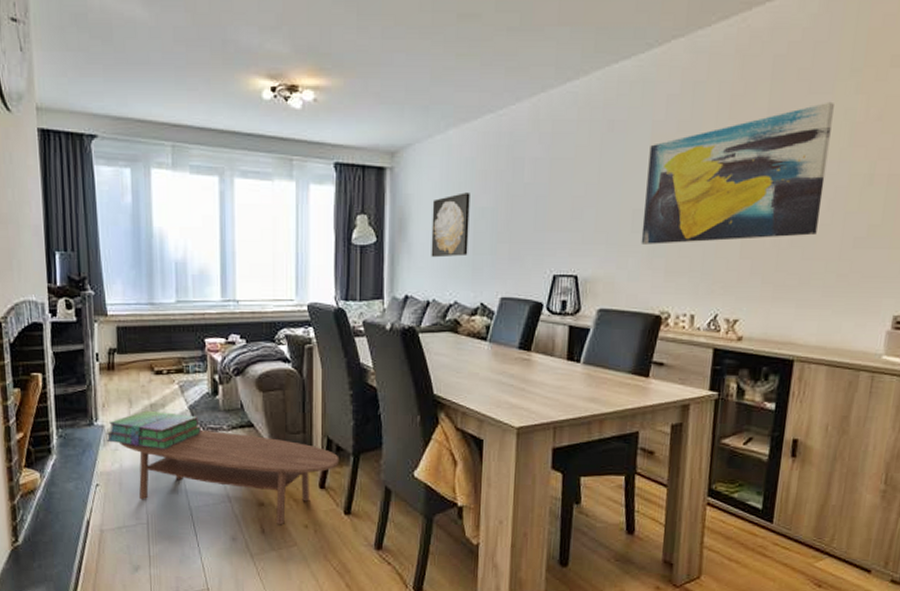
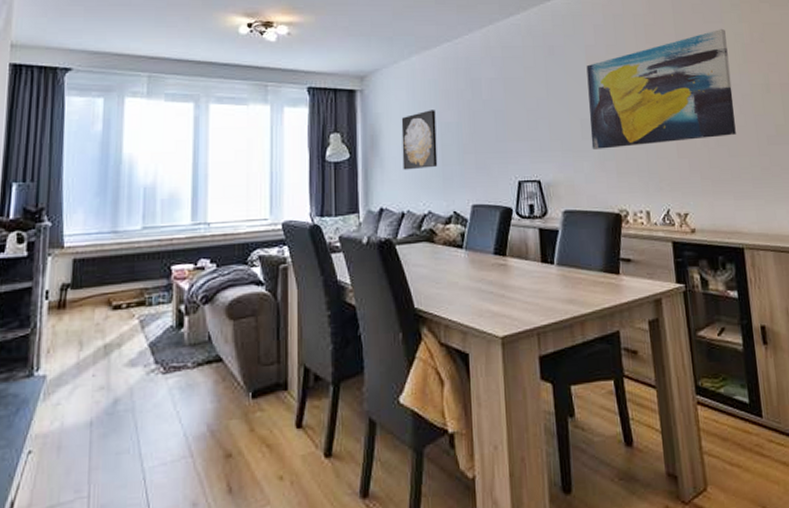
stack of books: present [106,410,201,450] -> none [47,352,162,399]
coffee table: present [120,430,340,525] -> none [63,370,318,480]

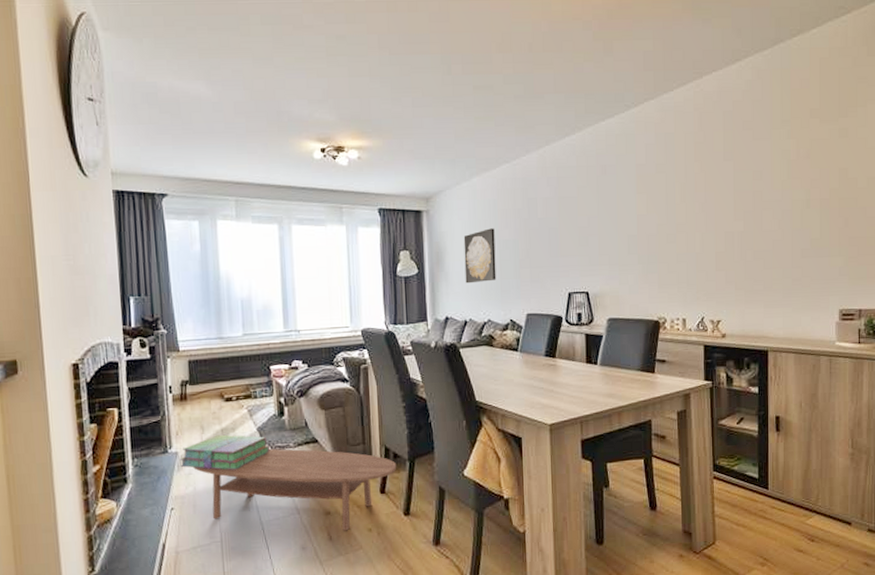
stack of books: none [47,352,162,399] -> present [180,434,270,470]
coffee table: none [63,370,318,480] -> present [193,449,397,531]
wall art: present [586,28,736,149] -> none [636,145,774,263]

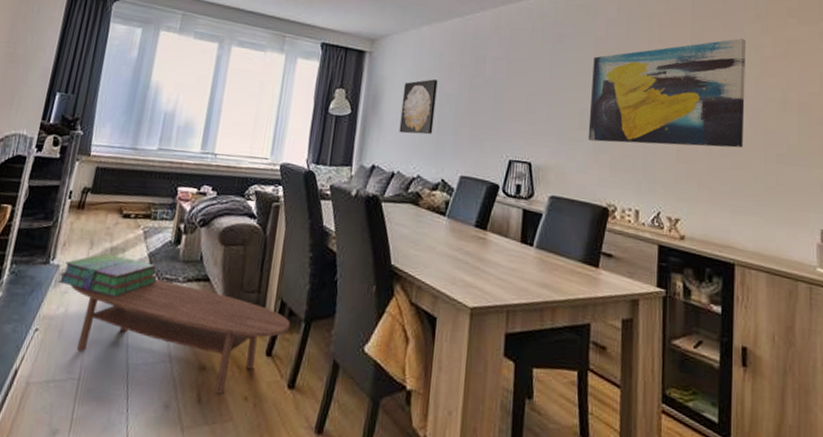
wall art: none [636,145,774,263] -> present [588,38,746,148]

